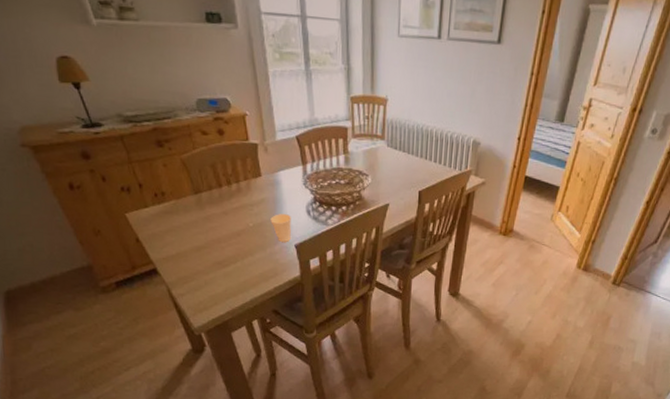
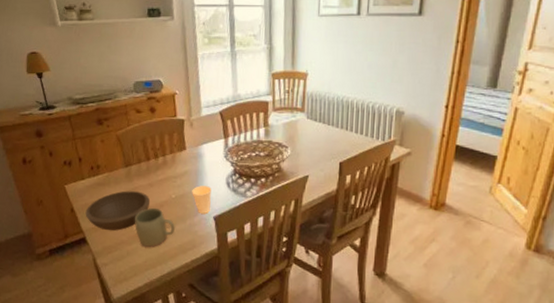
bowl: none [153,219,226,261] -> present [85,191,151,231]
mug: none [211,236,255,277] -> present [135,207,175,248]

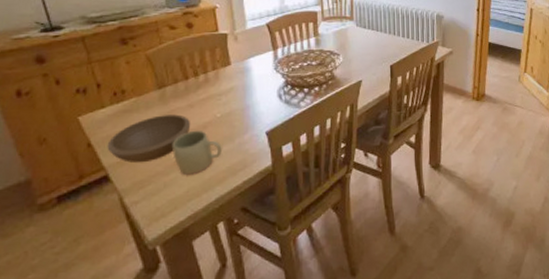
cup: present [192,186,211,214] -> none [240,101,262,130]

